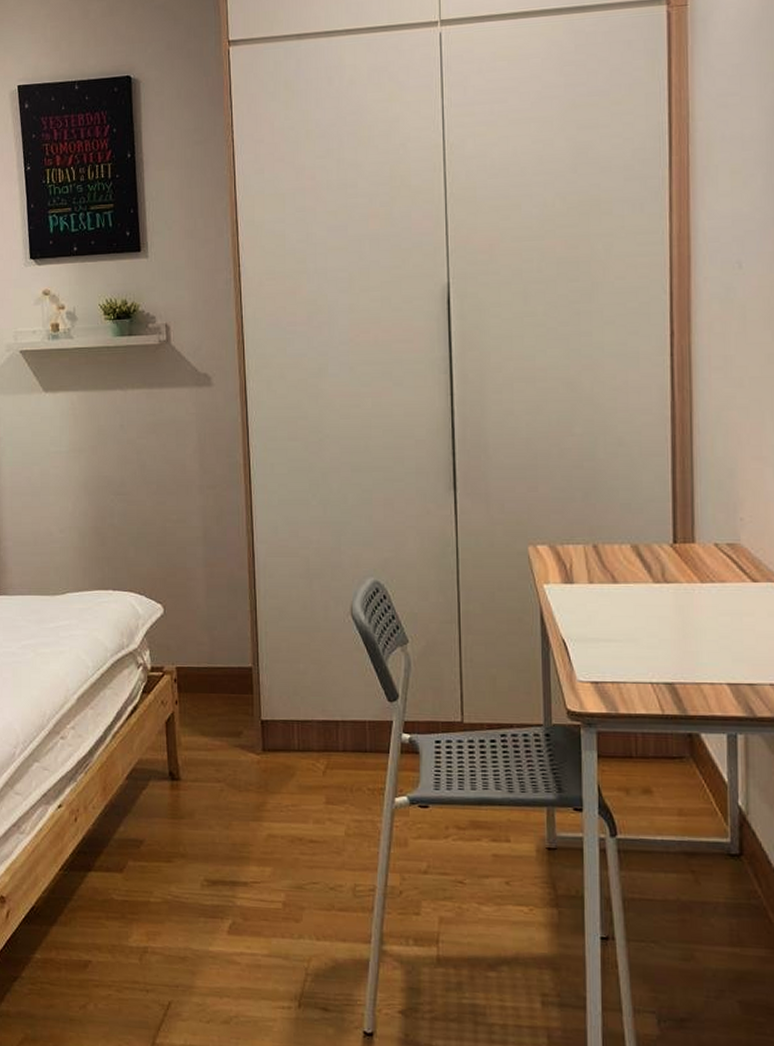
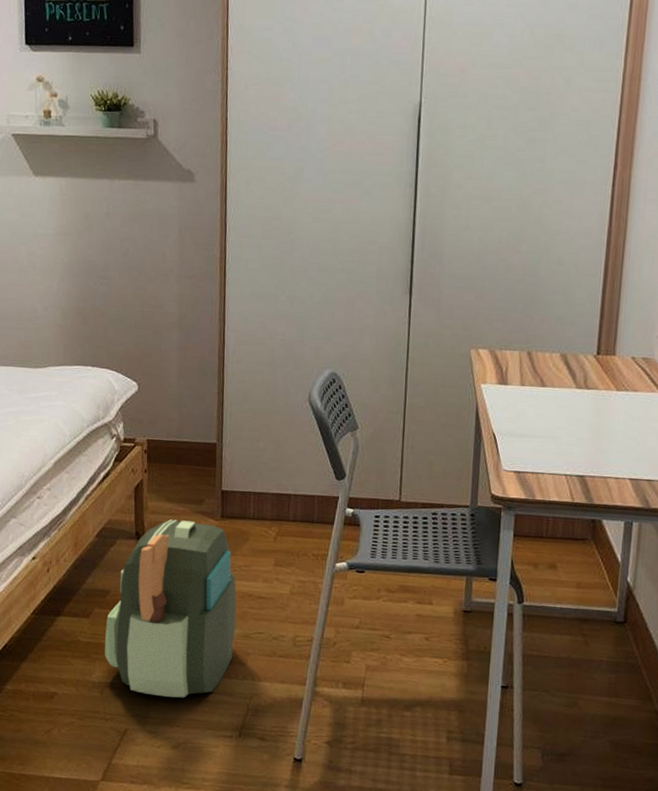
backpack: none [142,755,287,963] -> present [105,519,236,698]

